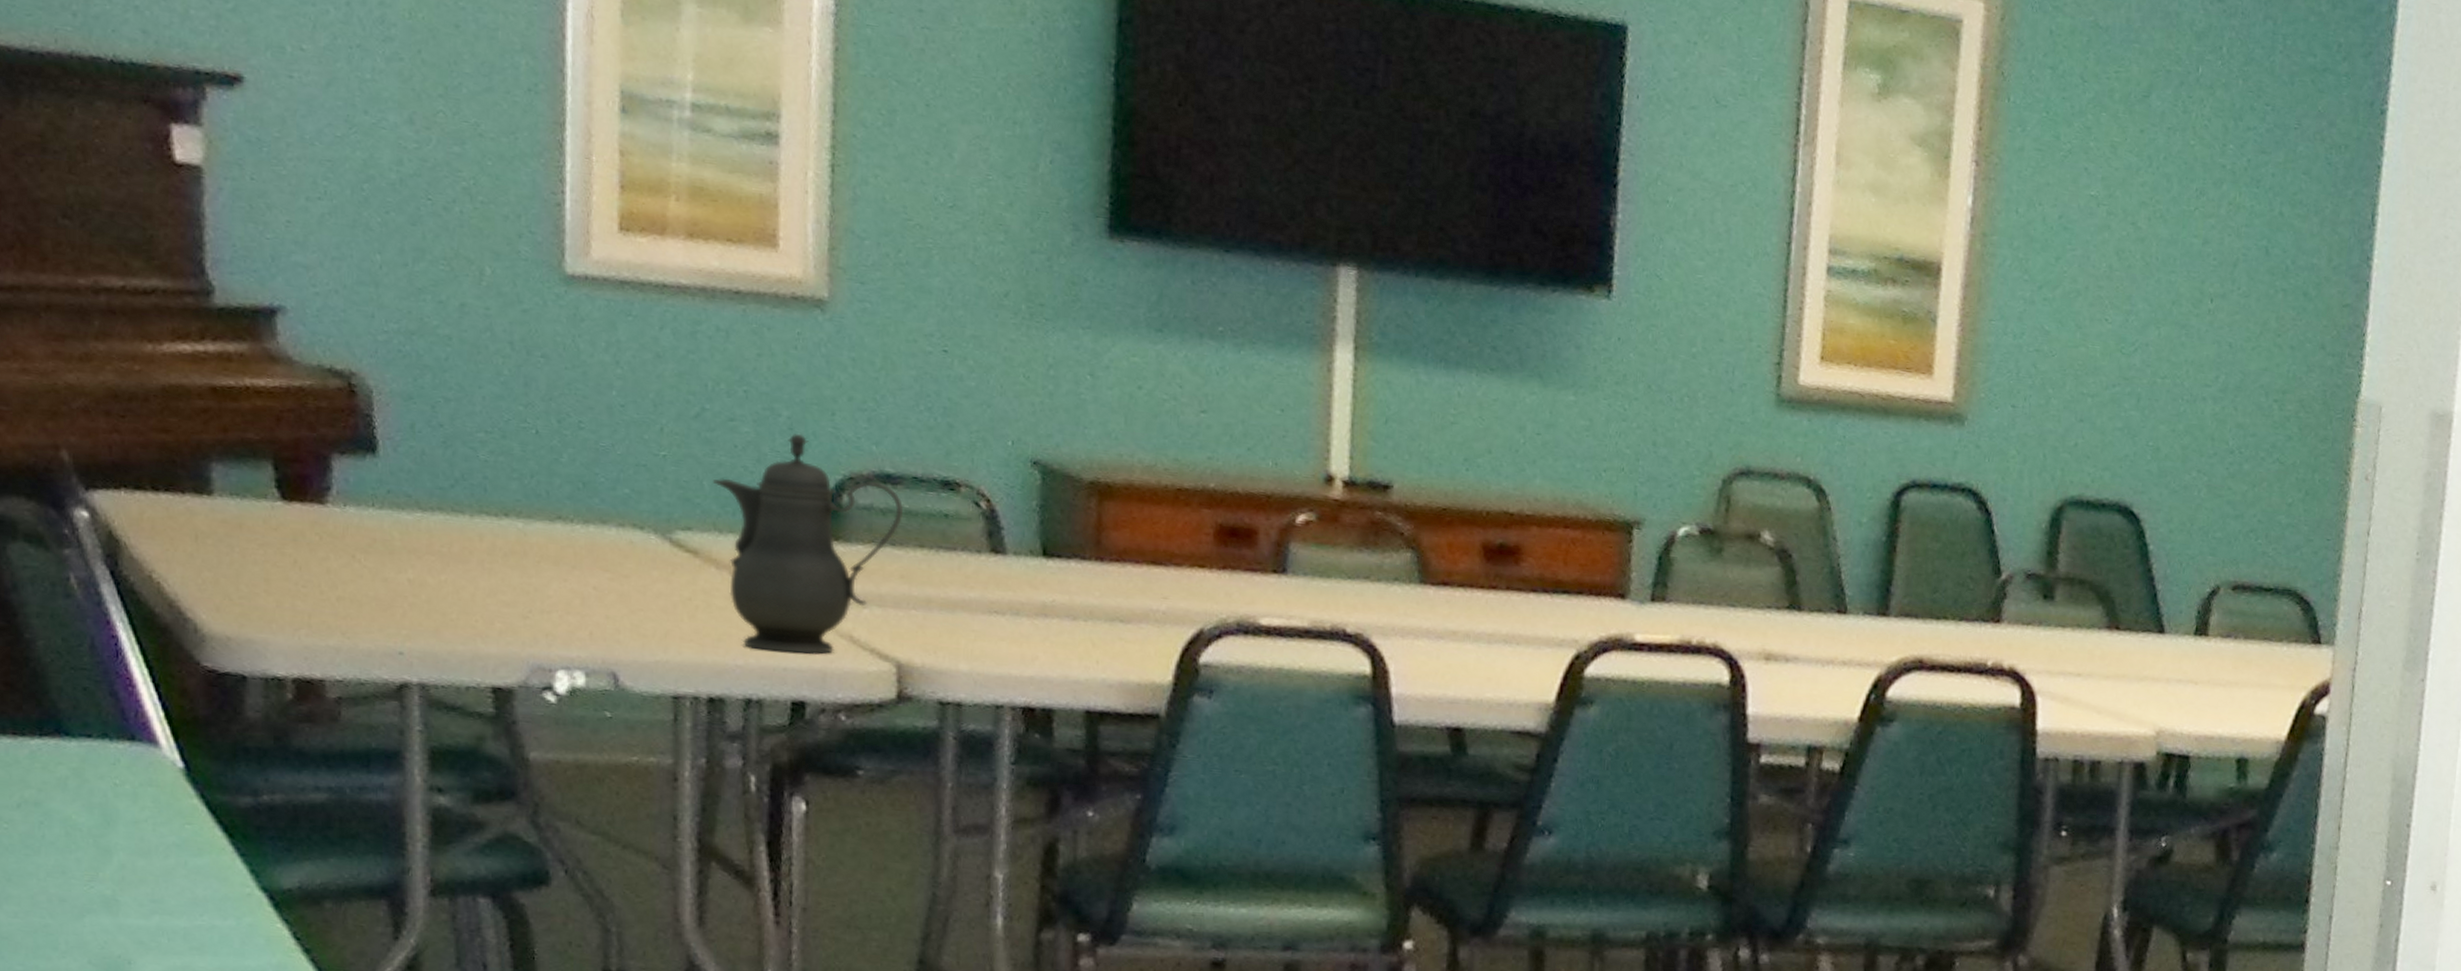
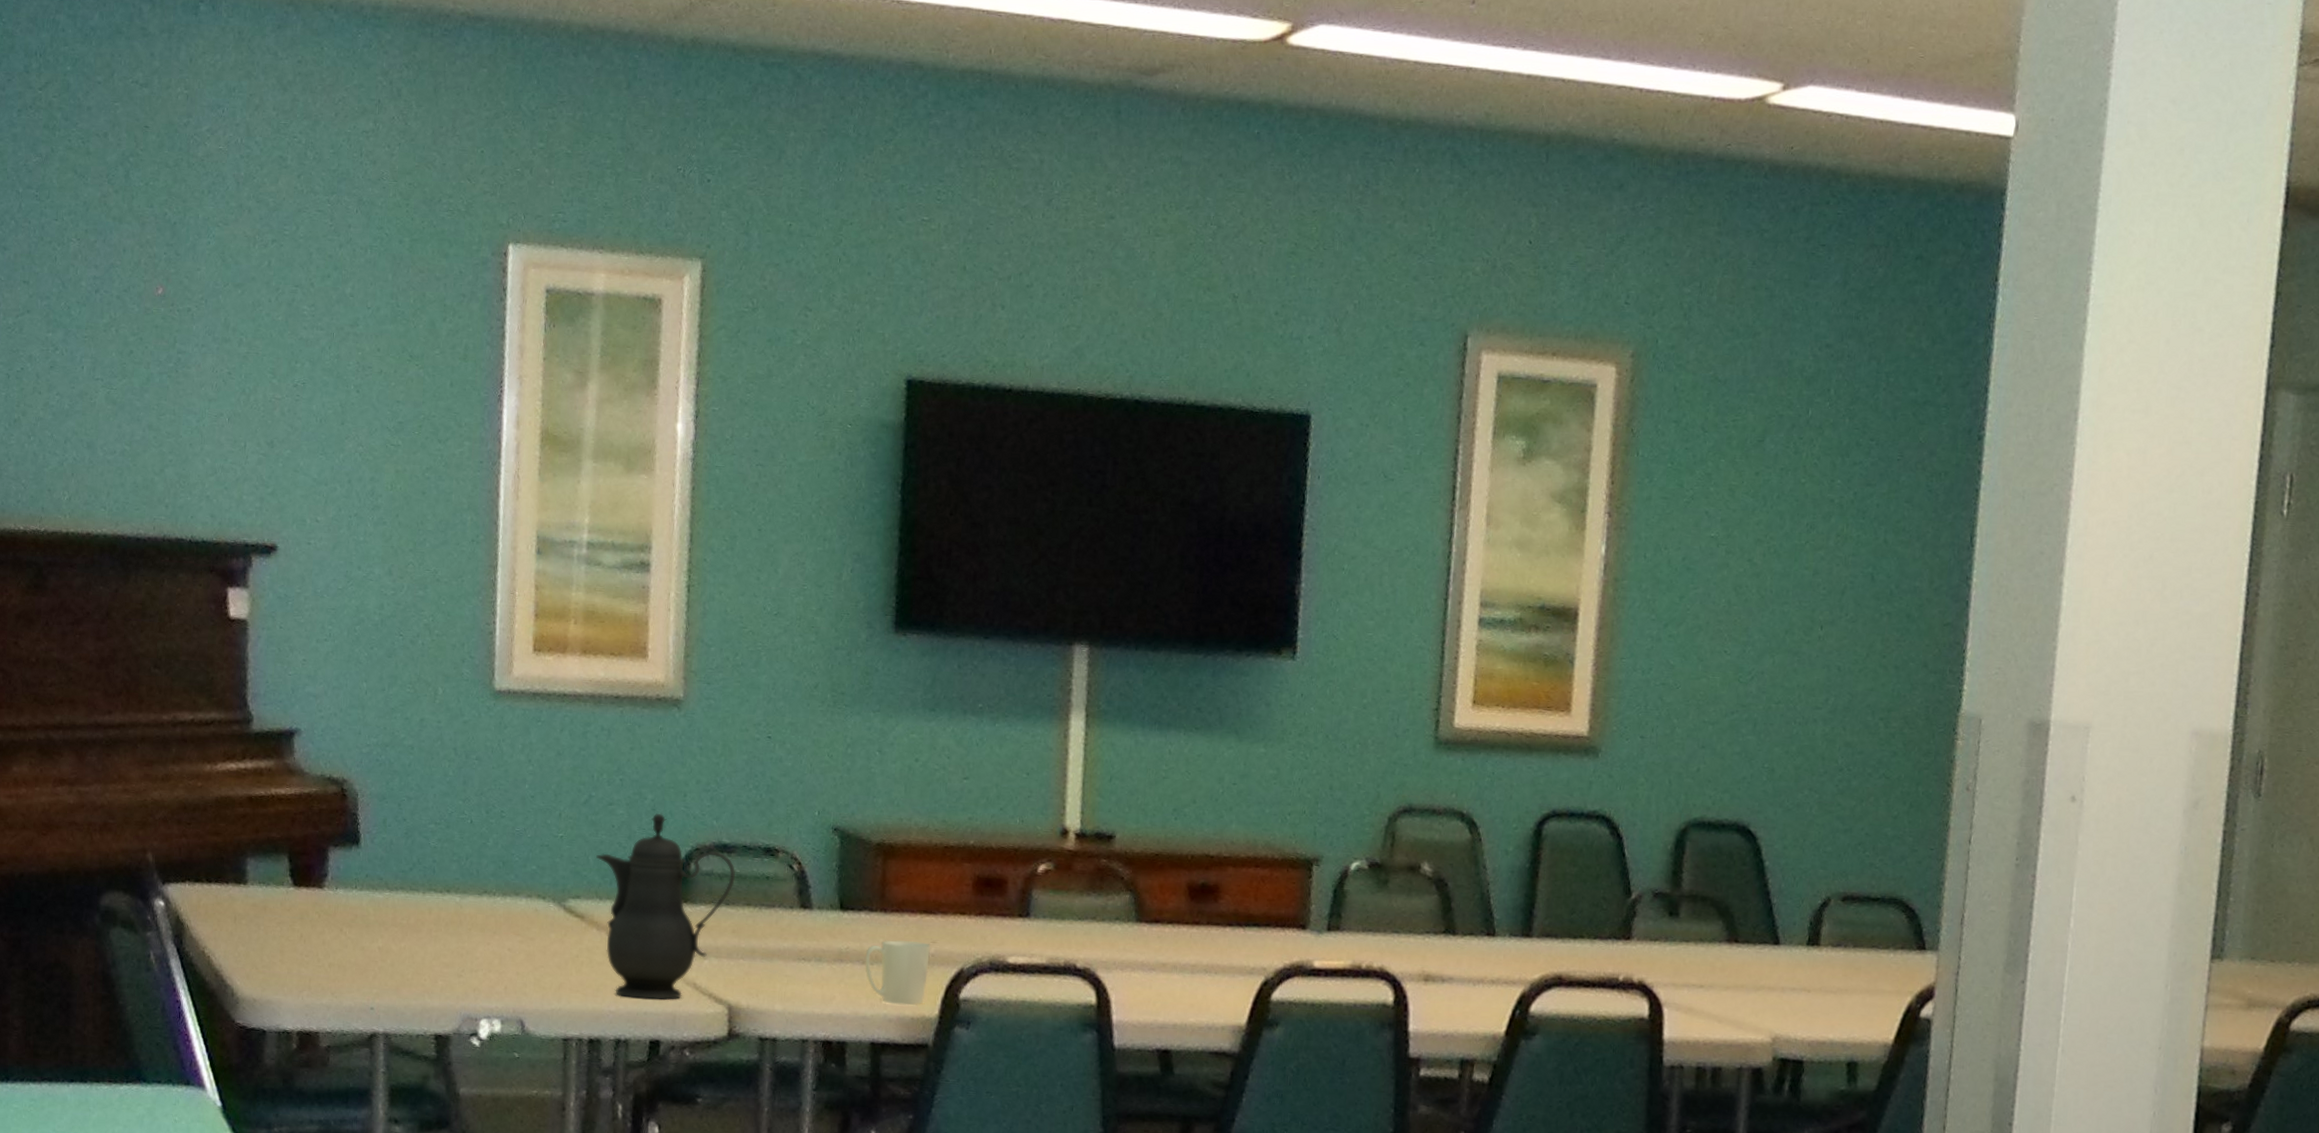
mug: none [1076,594,1161,670] -> present [865,940,930,1006]

